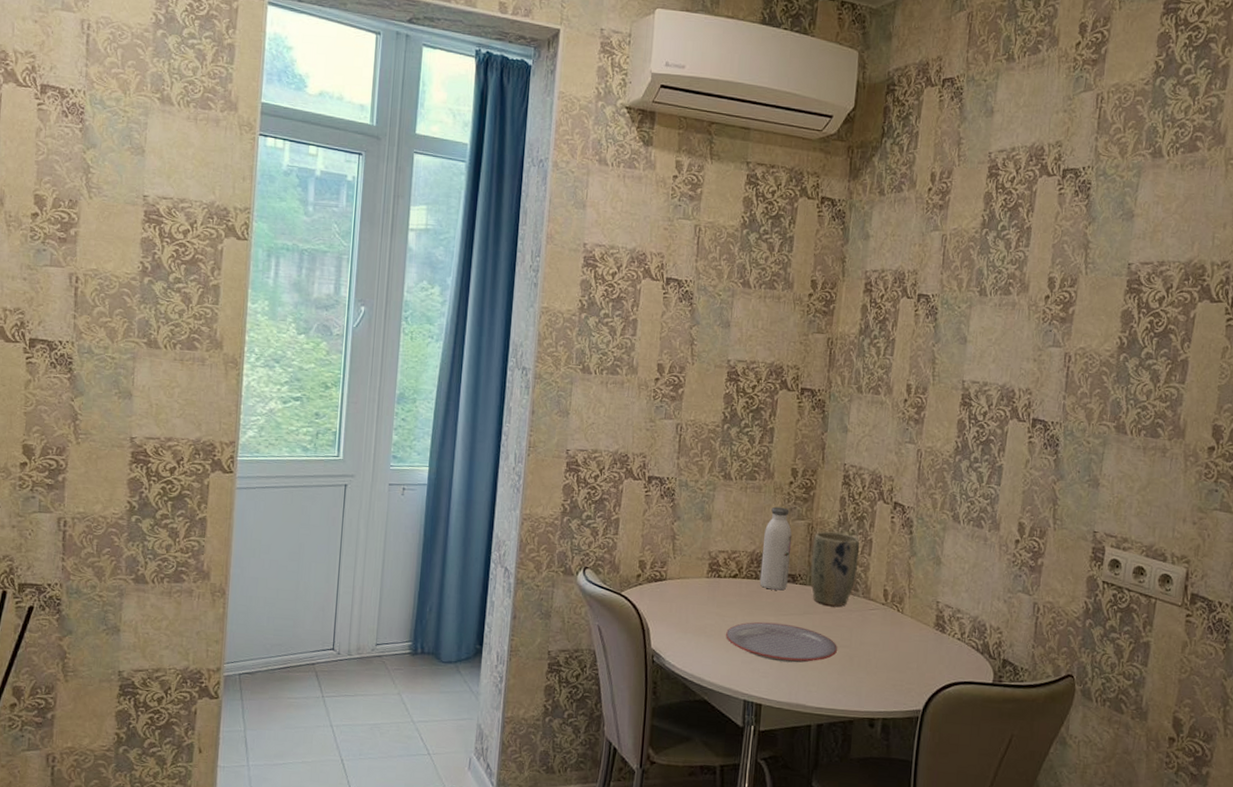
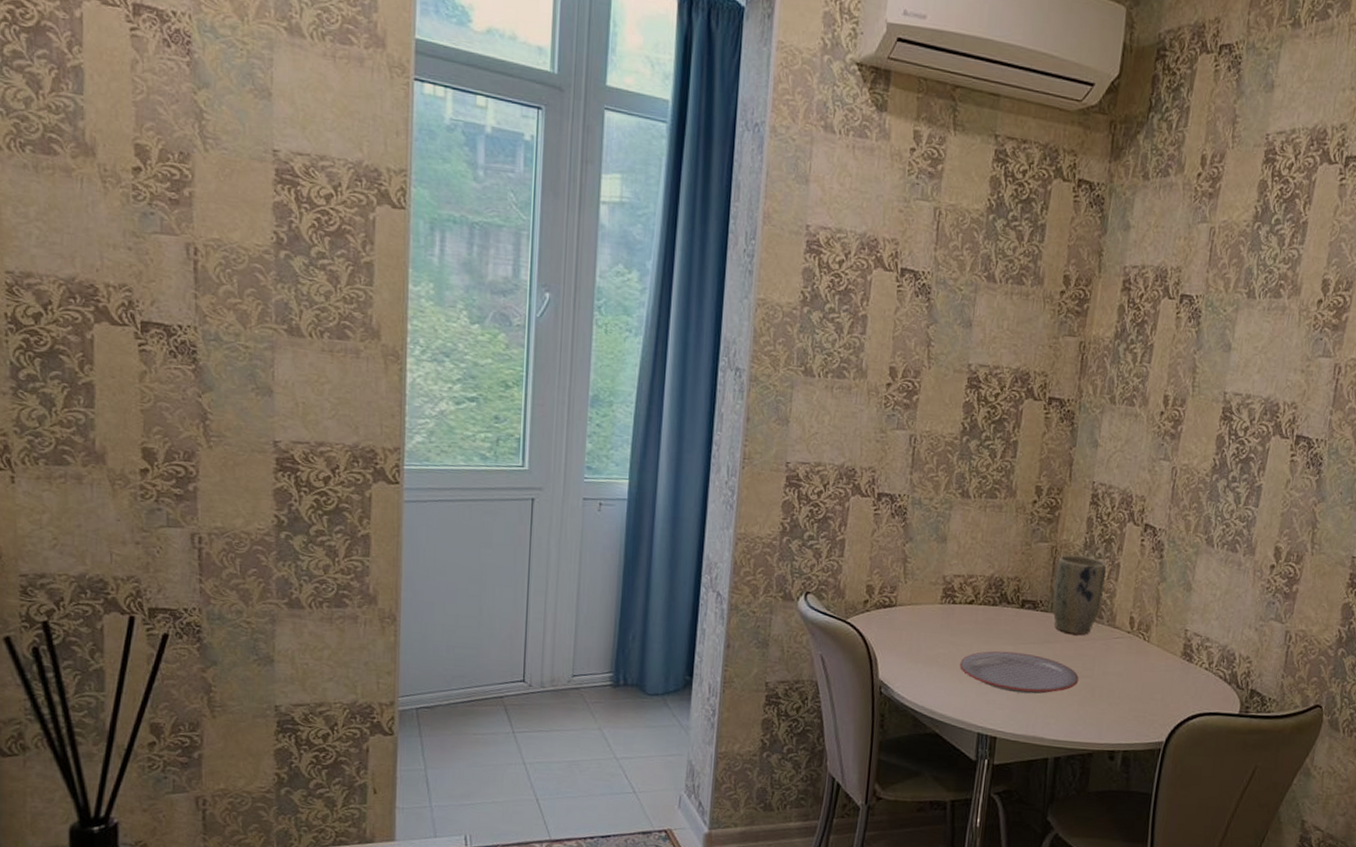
water bottle: present [759,506,792,591] -> none [997,527,1034,618]

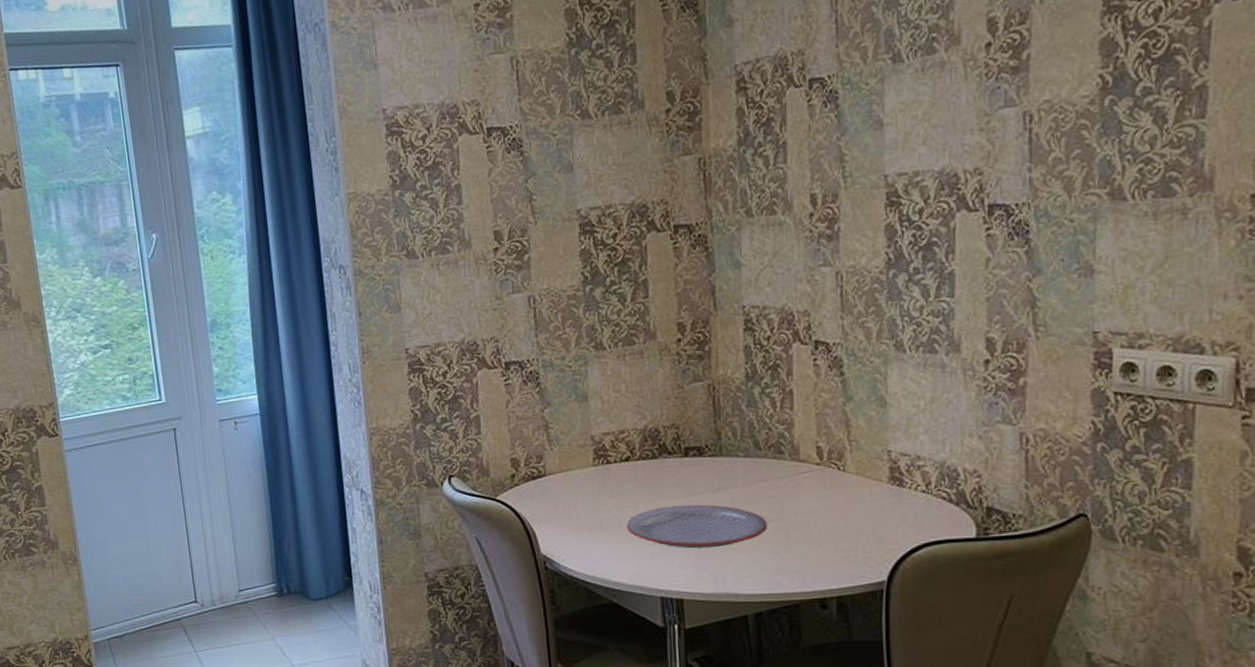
plant pot: present [1052,554,1106,635] -> none [717,388,779,476]

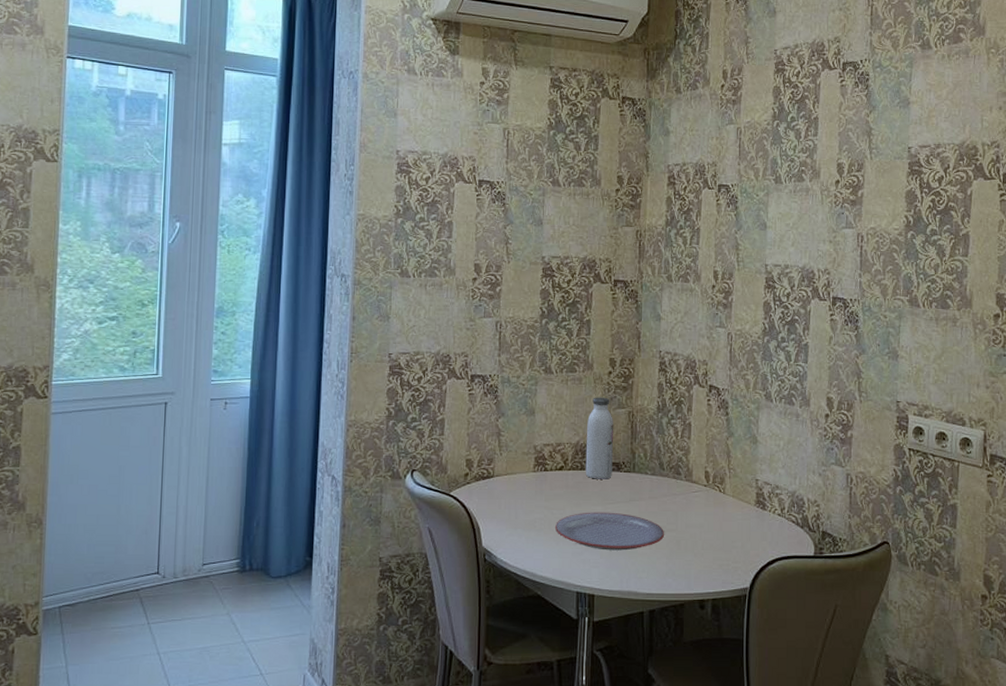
water bottle: none [655,370,693,468] -> present [585,397,614,479]

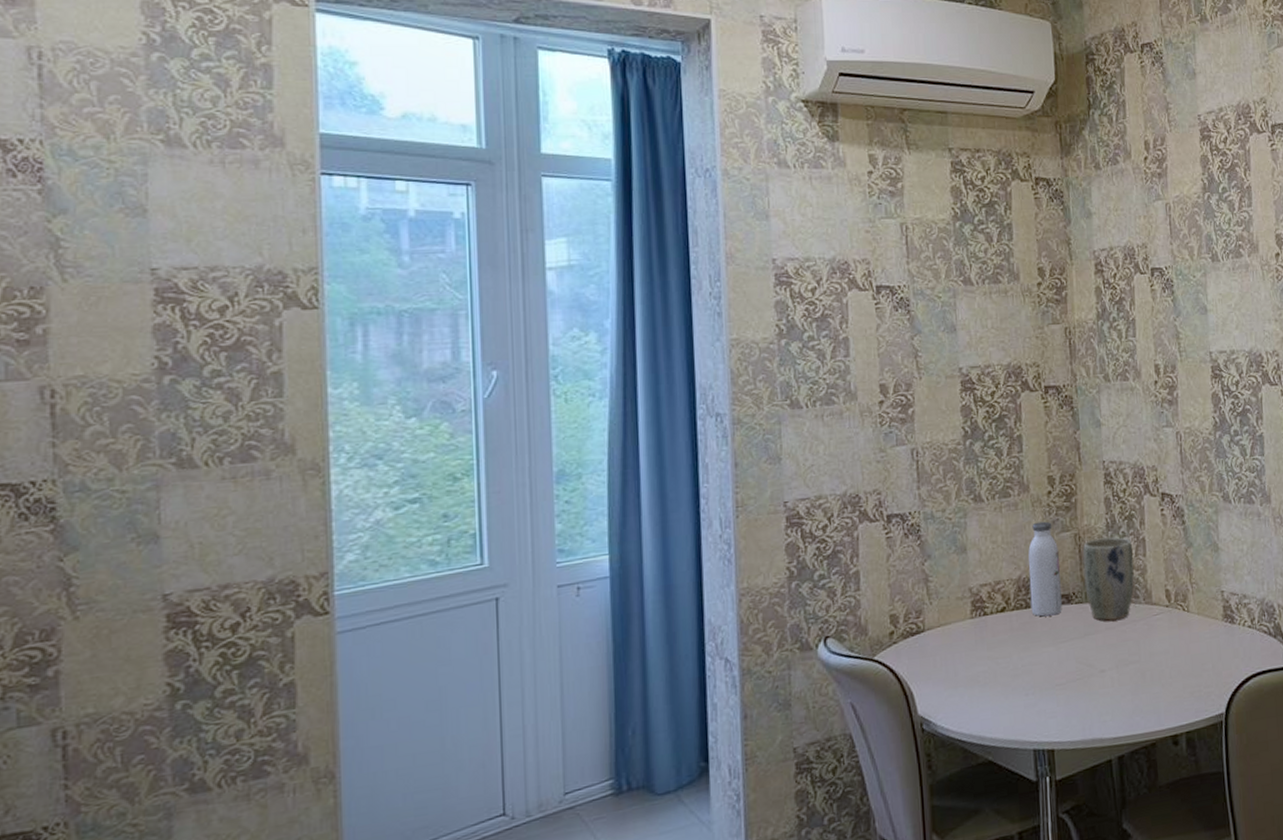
plate: present [554,512,664,551] -> none [1001,651,1127,697]
plant pot: none [634,418,679,491] -> present [1082,537,1134,621]

